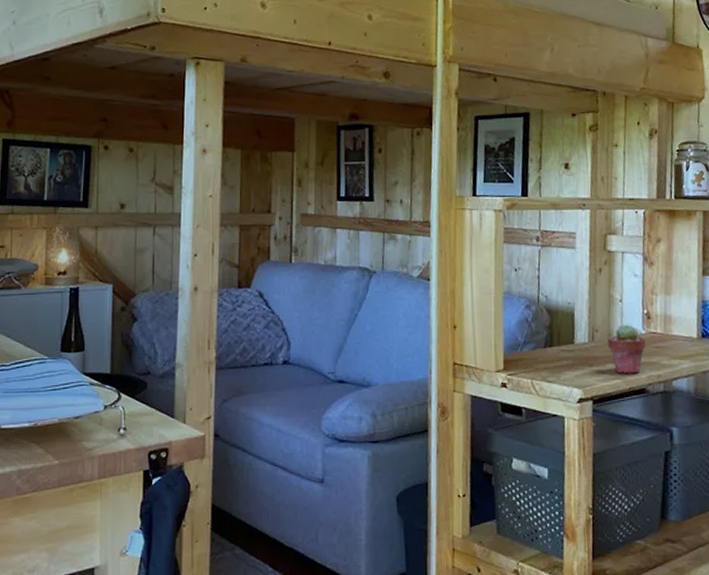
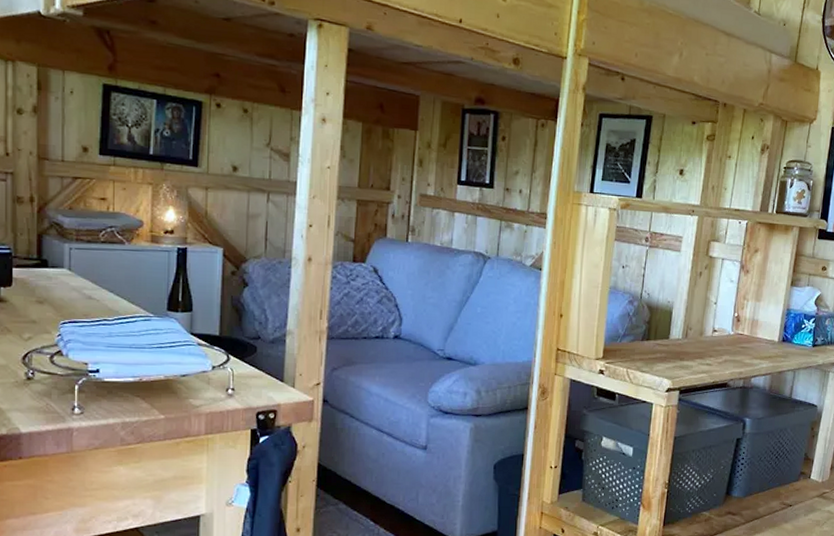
potted succulent: present [607,324,646,374] -> none [699,325,733,370]

